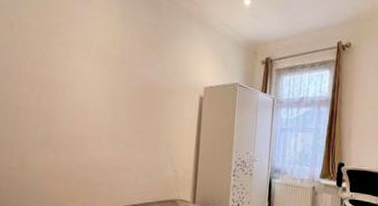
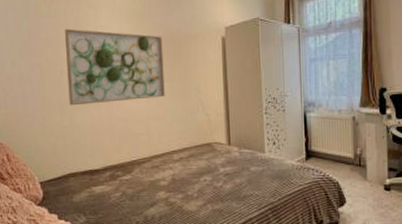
wall art: none [22,62,139,148] -> present [64,28,165,106]

